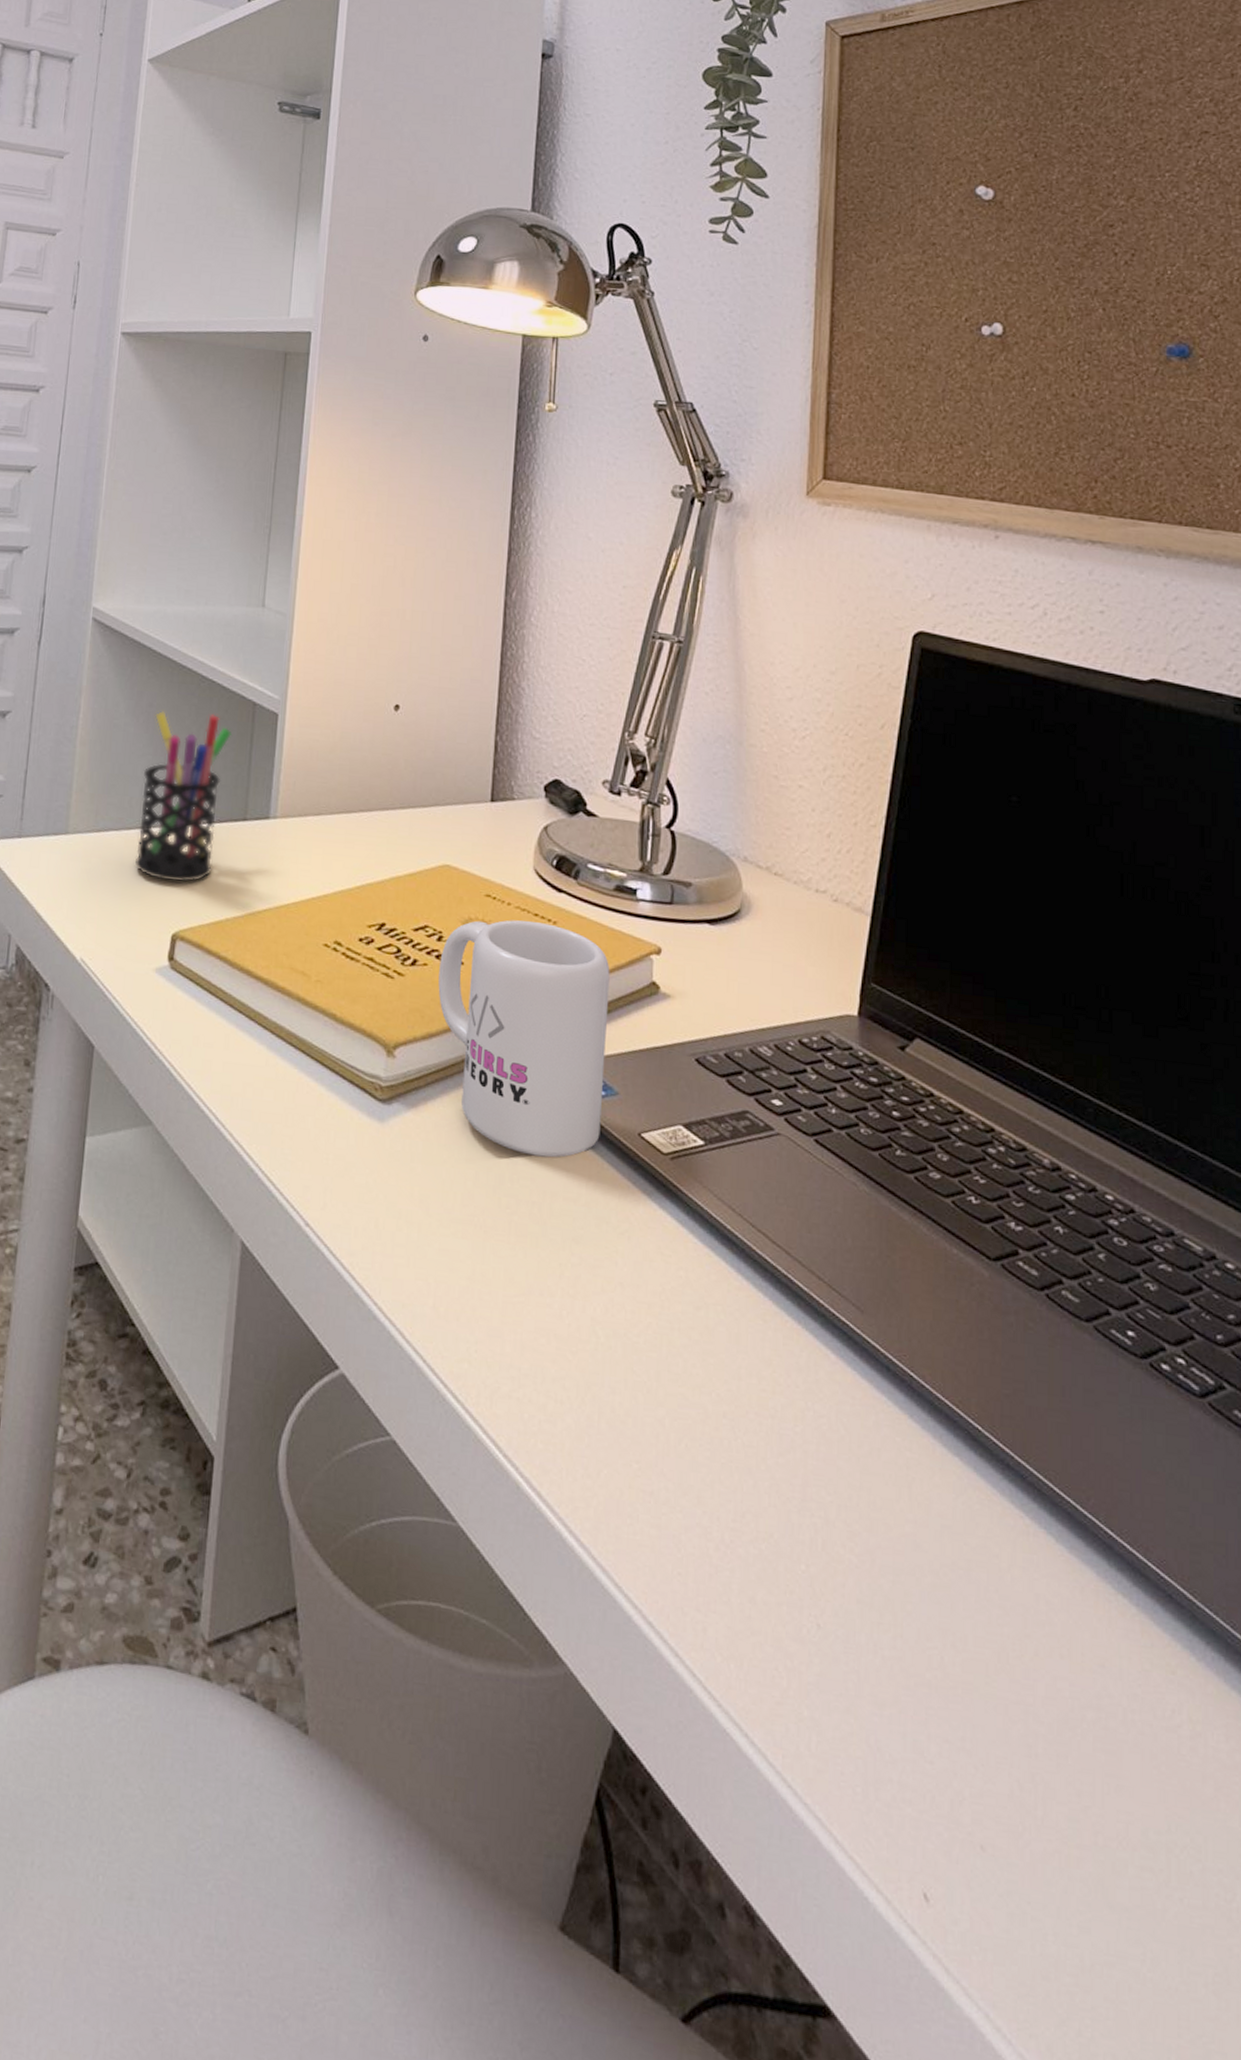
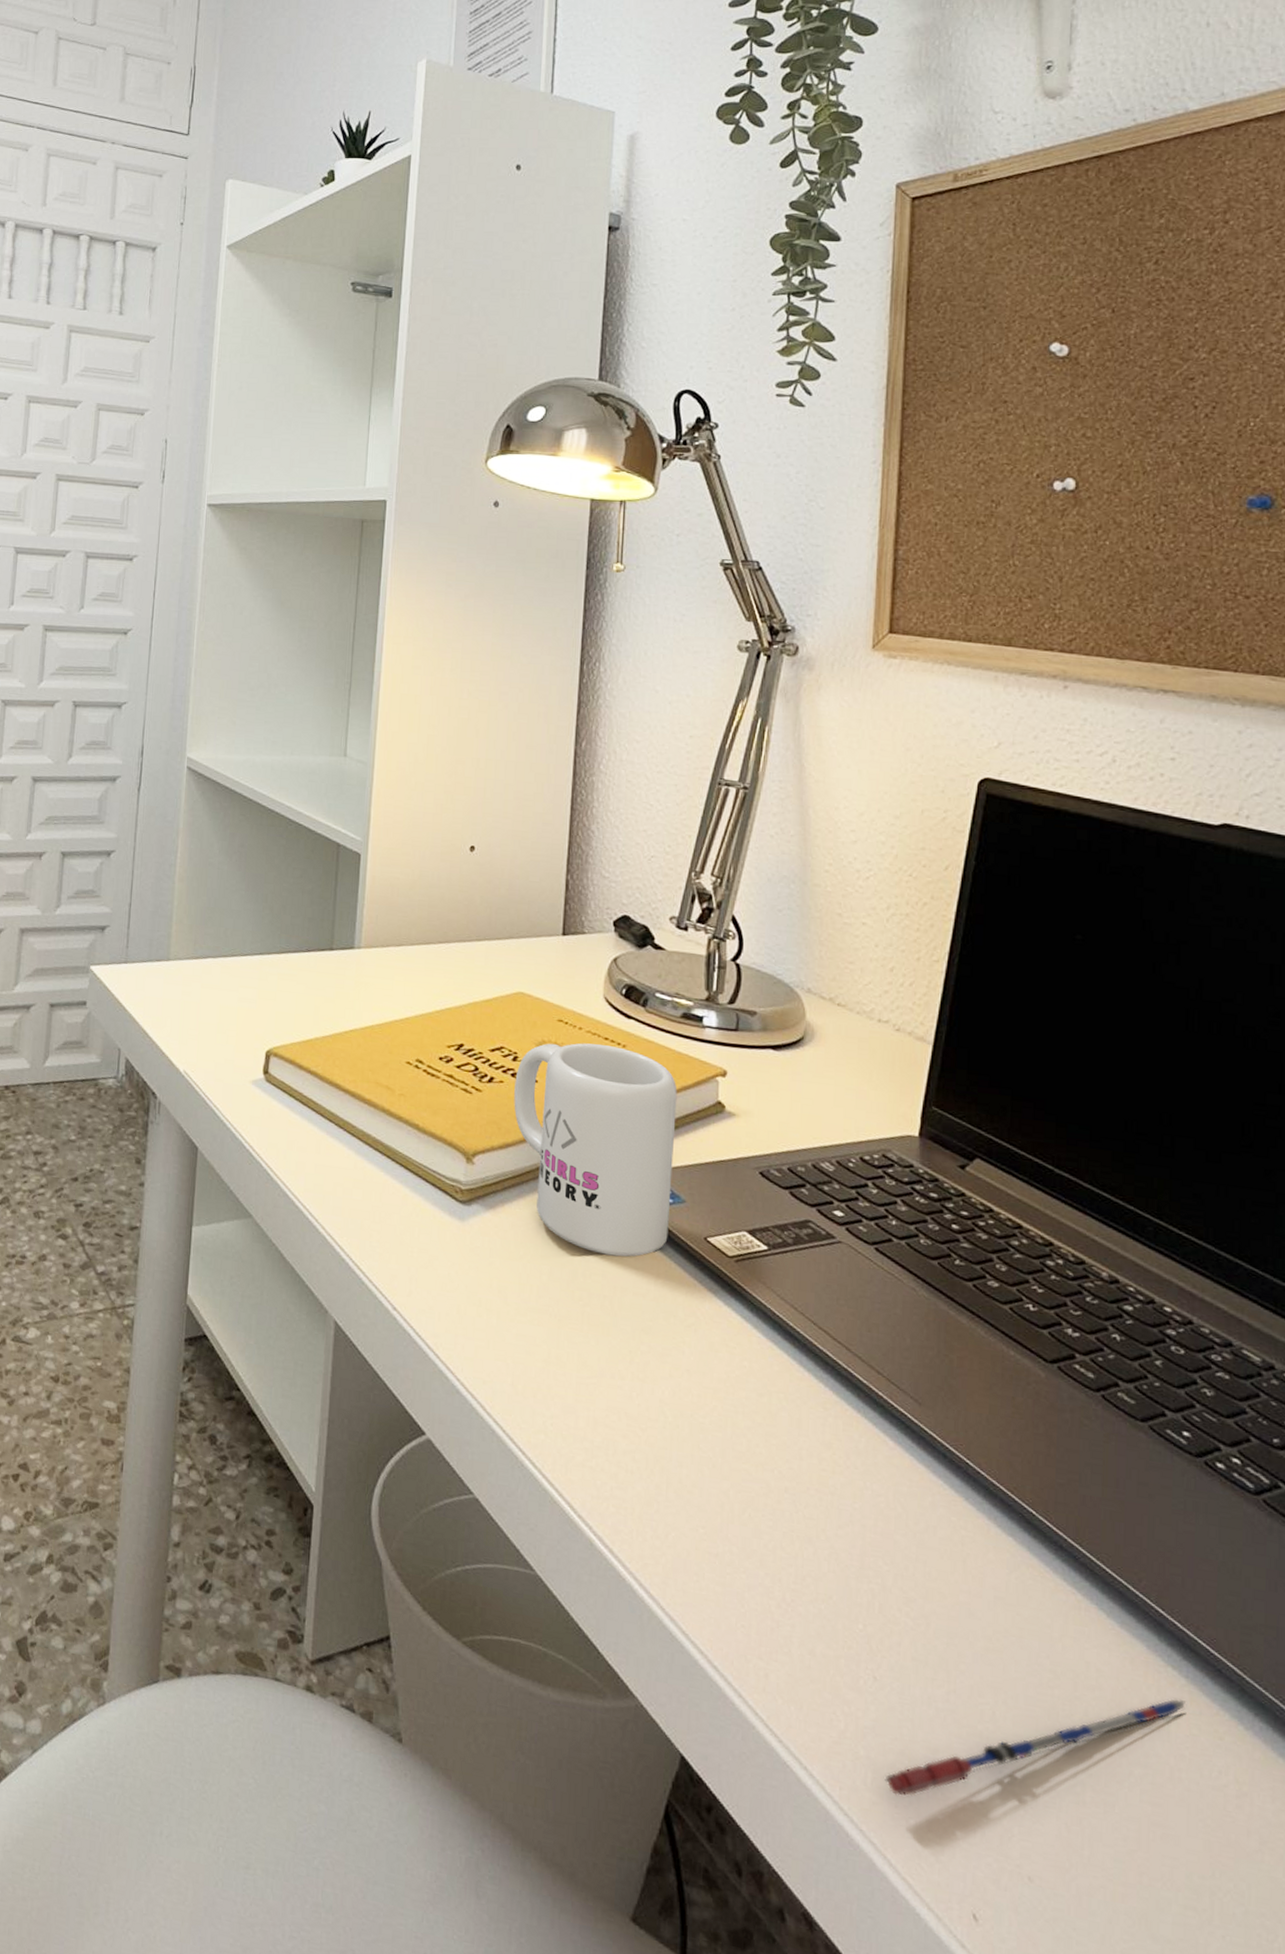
pen holder: present [135,711,233,883] -> none [231,851,319,1005]
pen: none [829,1630,1138,1761] -> present [884,1698,1187,1797]

